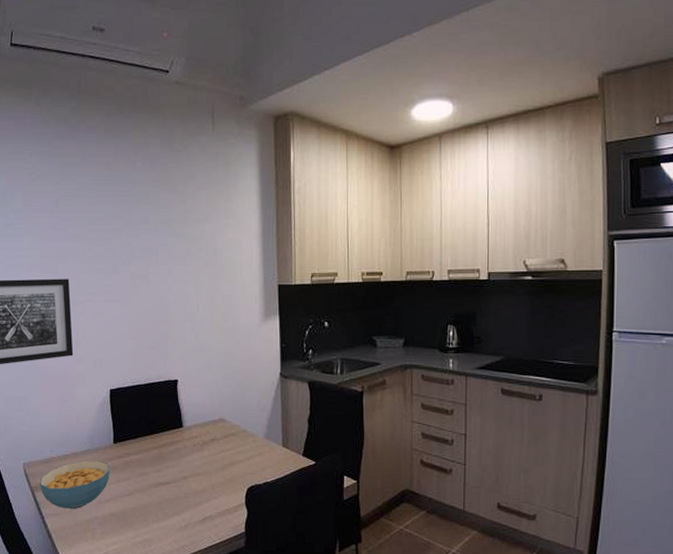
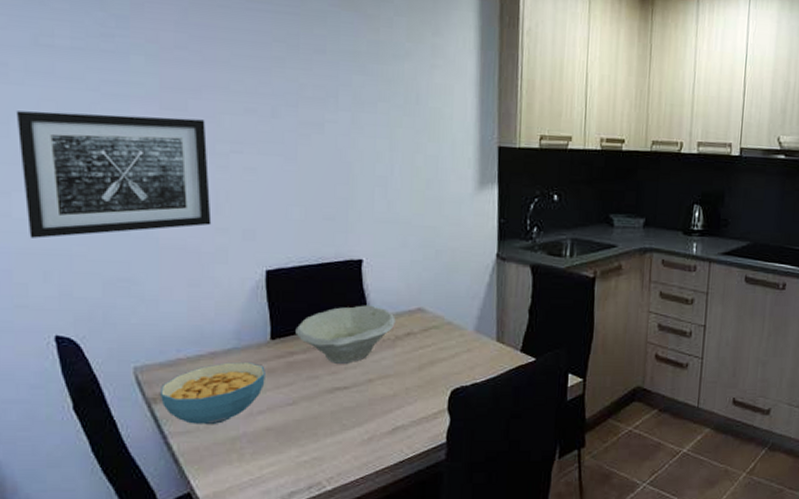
bowl: none [131,416,203,463] -> present [295,305,396,364]

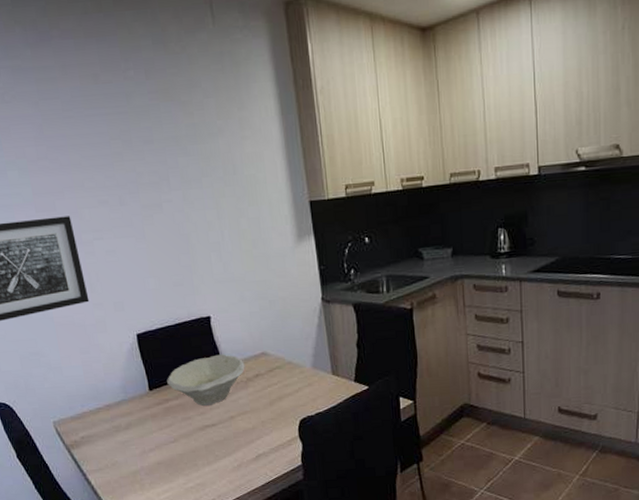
cereal bowl: present [161,362,265,425] -> none [75,410,151,463]

